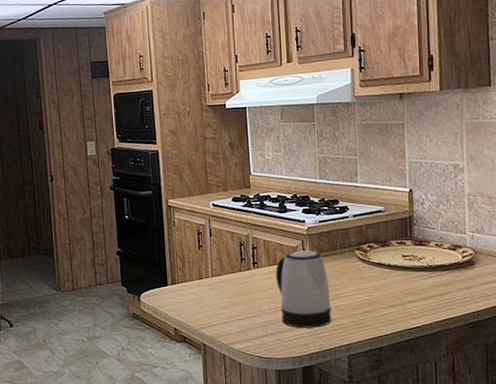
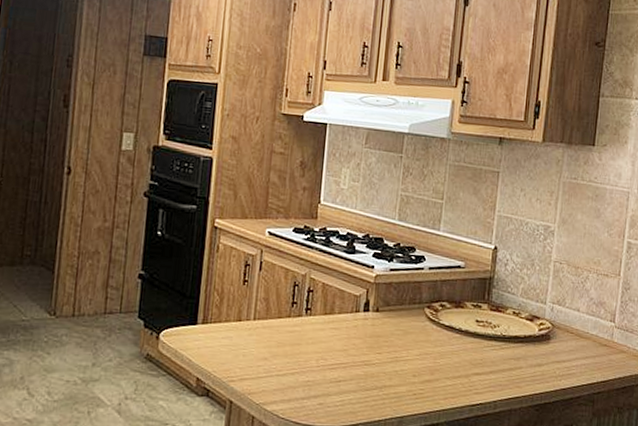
kettle: present [275,250,332,328] -> none [328,300,390,394]

